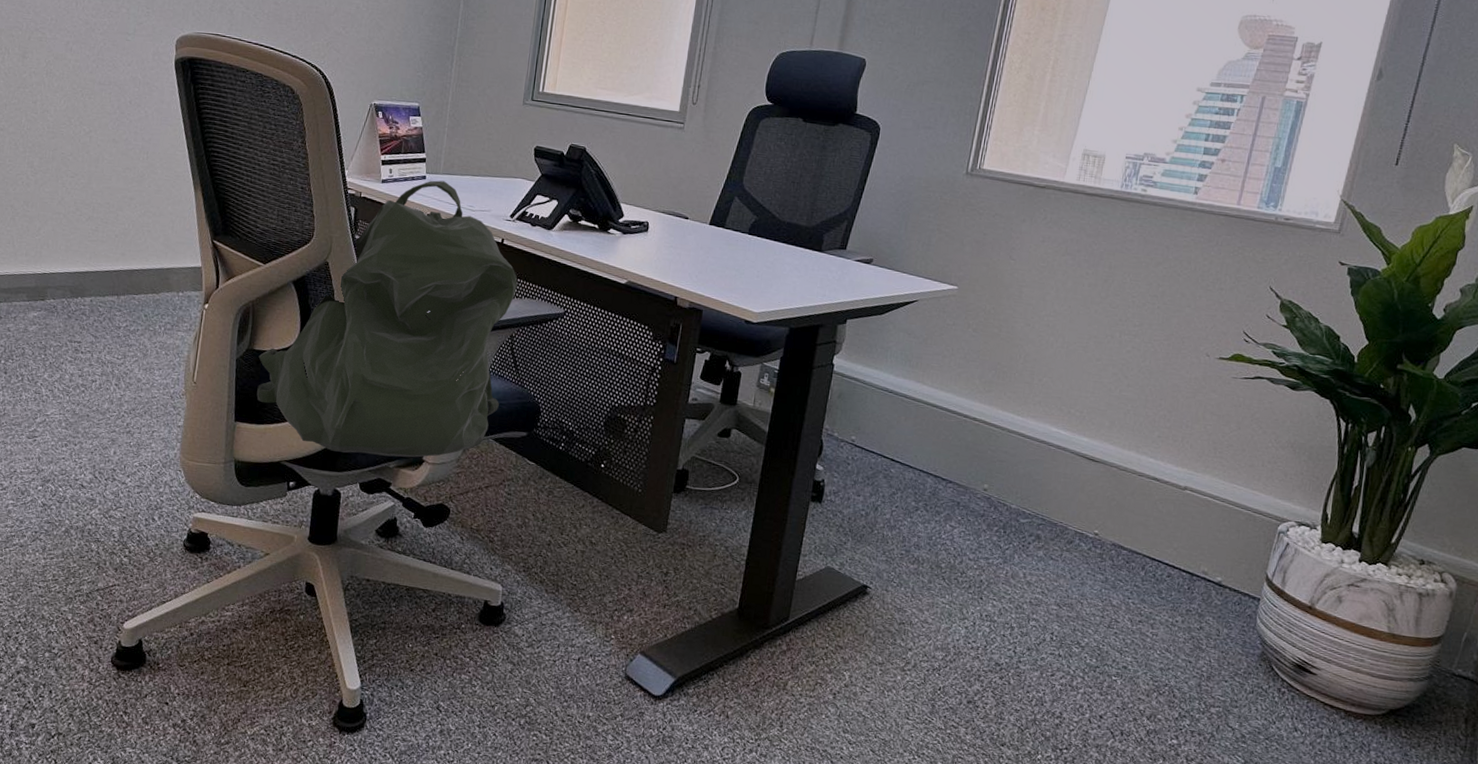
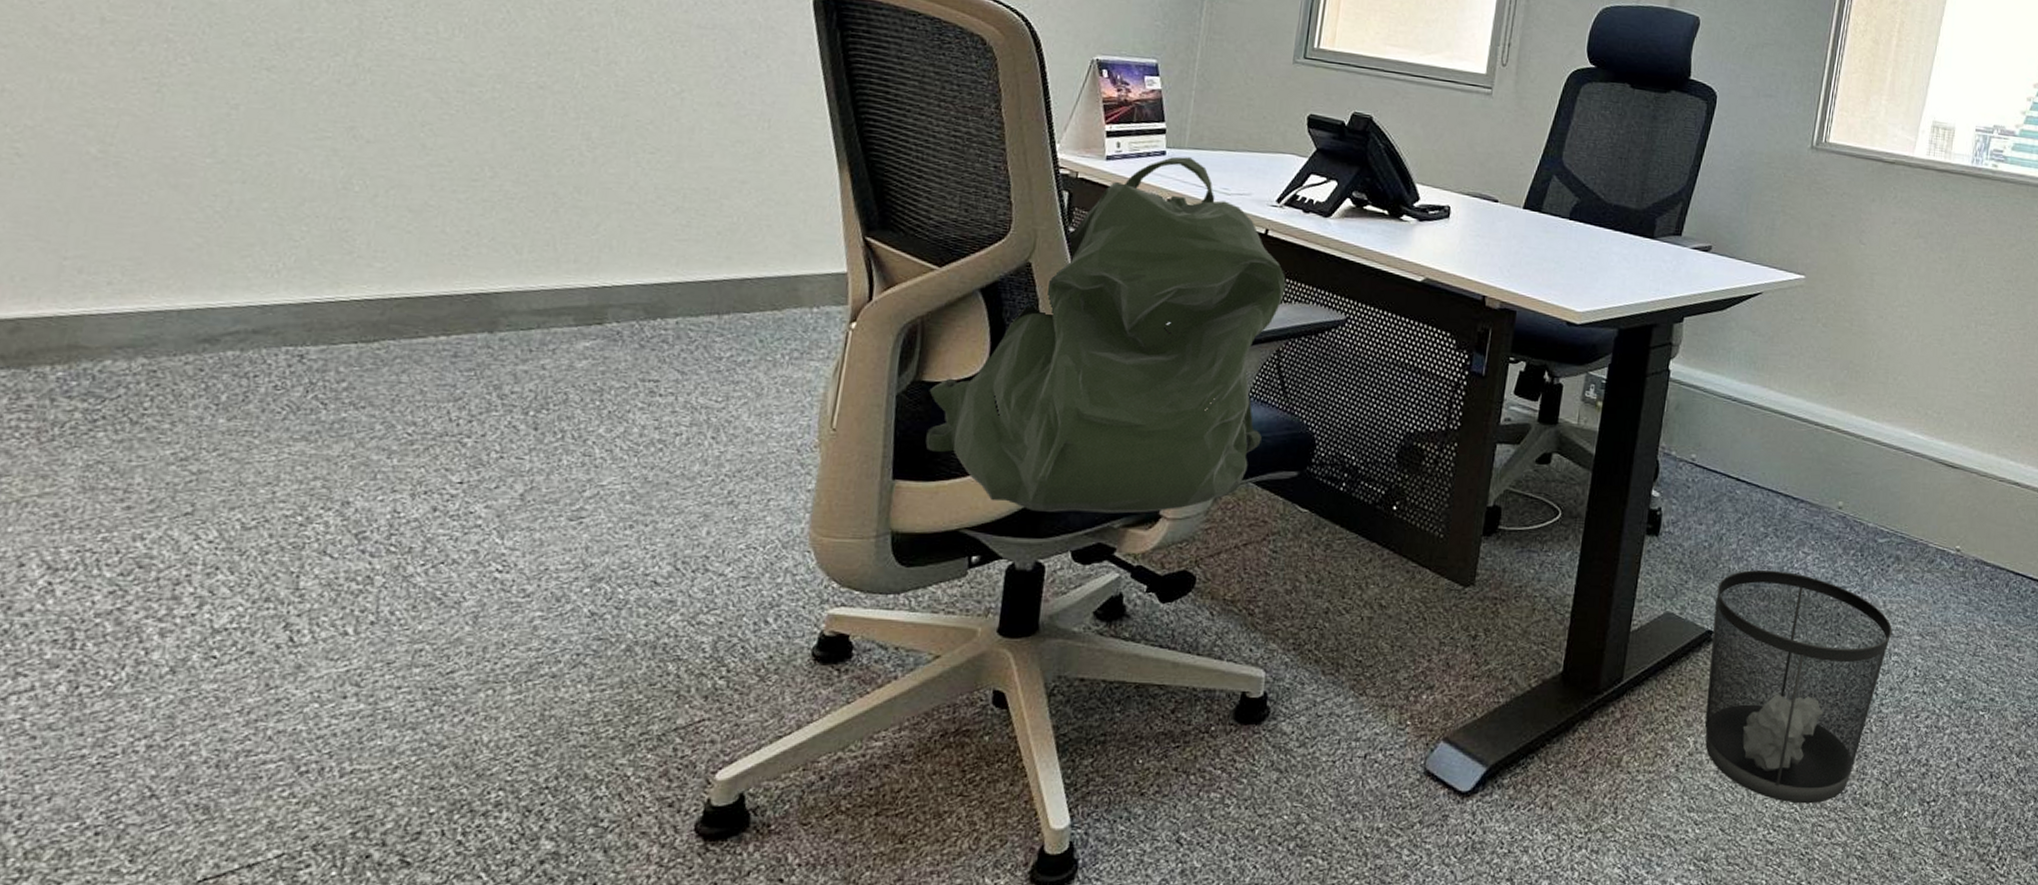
waste bin: none [859,537,1032,739] -> present [1705,569,1893,804]

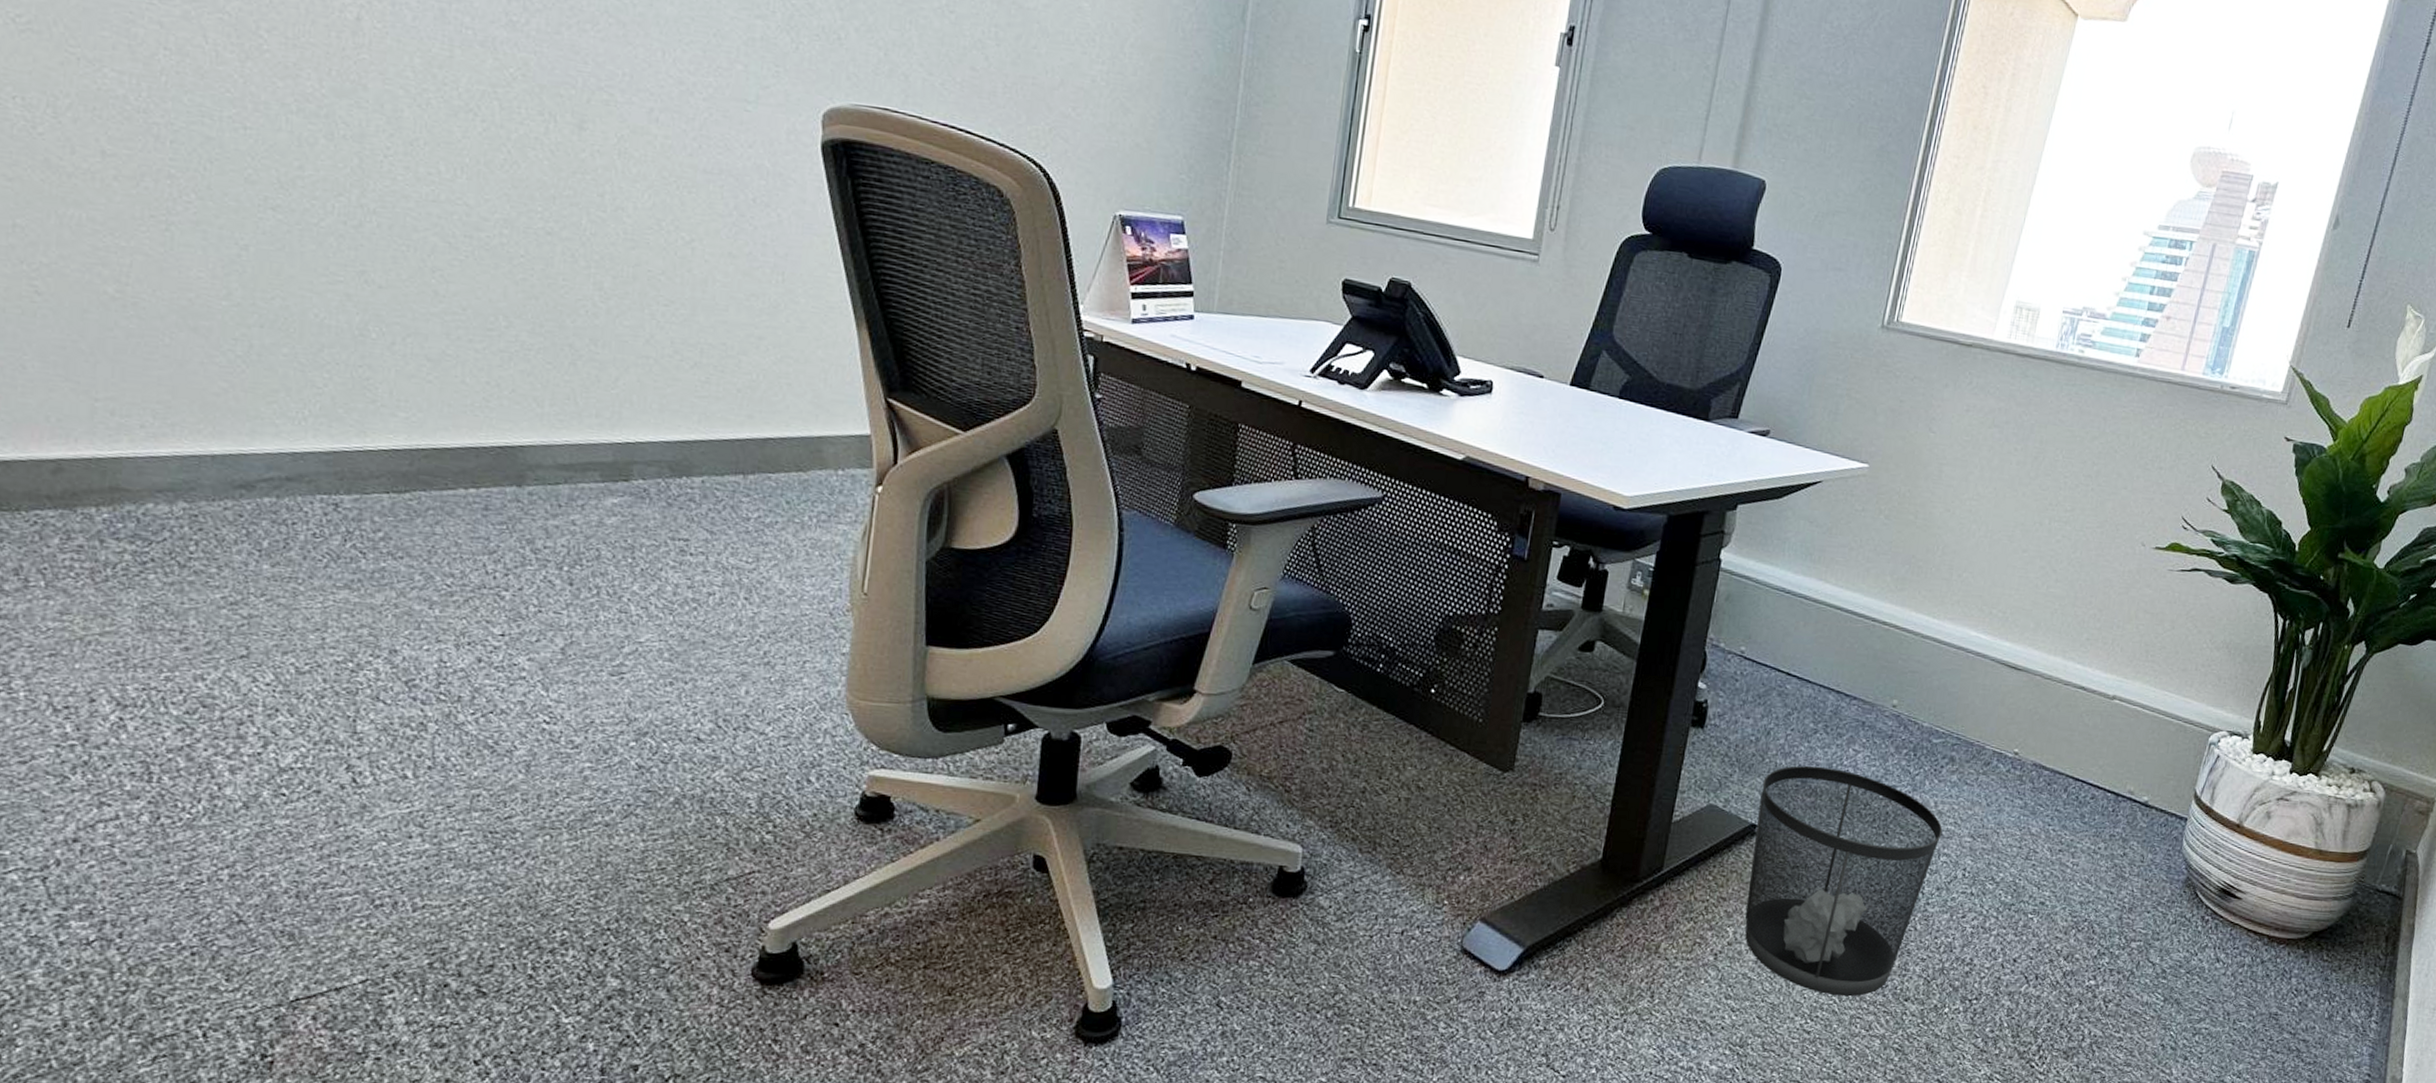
backpack: present [925,156,1287,514] -> none [957,321,1321,688]

